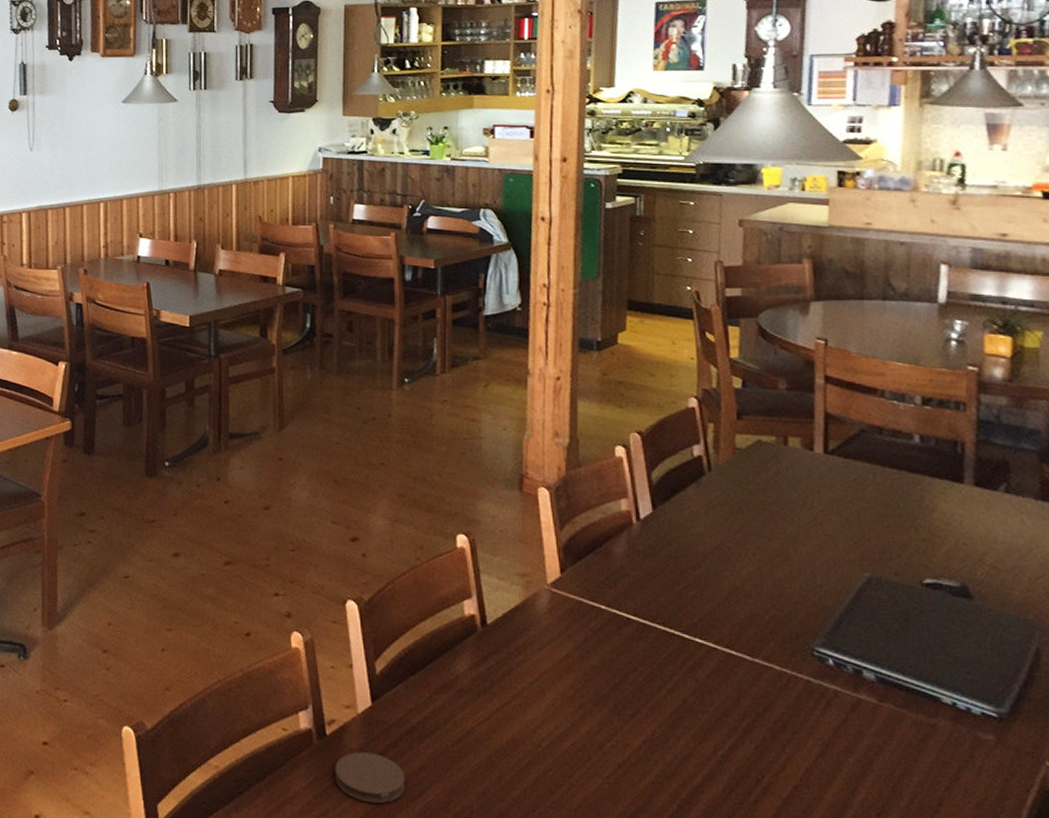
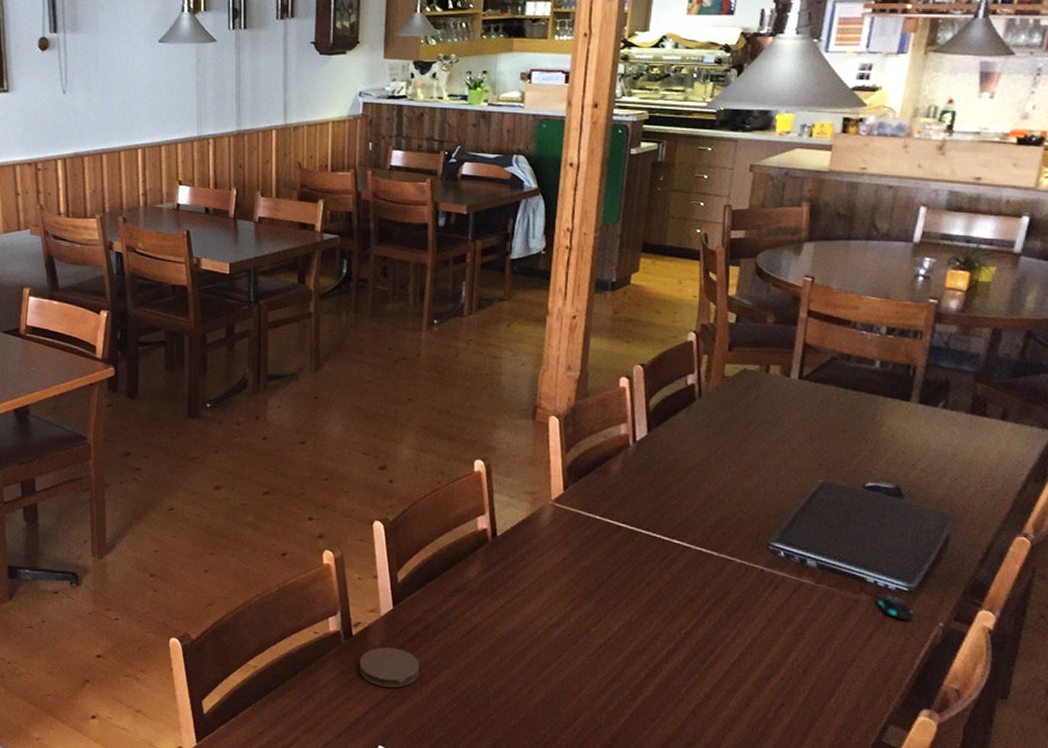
mouse: none [934,695,1011,757] -> present [861,576,914,621]

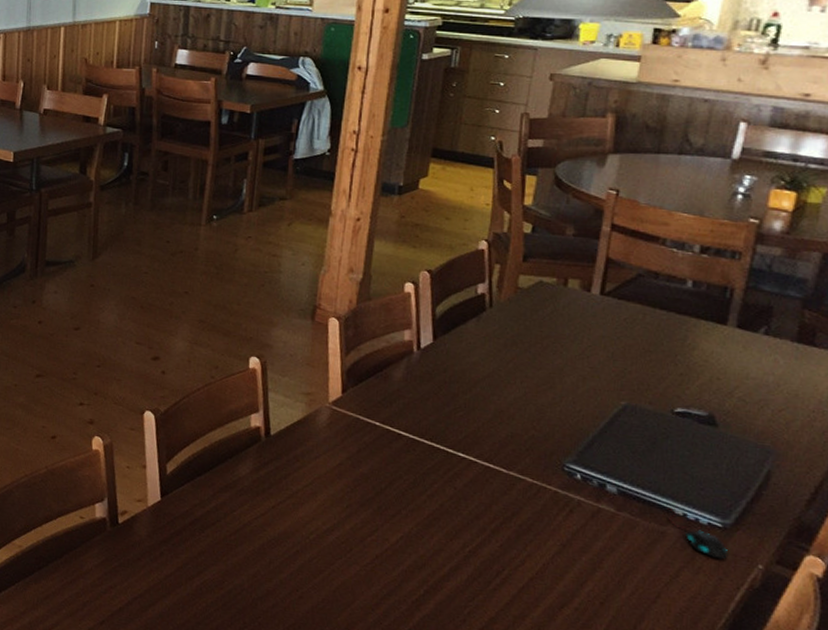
coaster: present [359,647,420,688] -> none [124,538,186,581]

